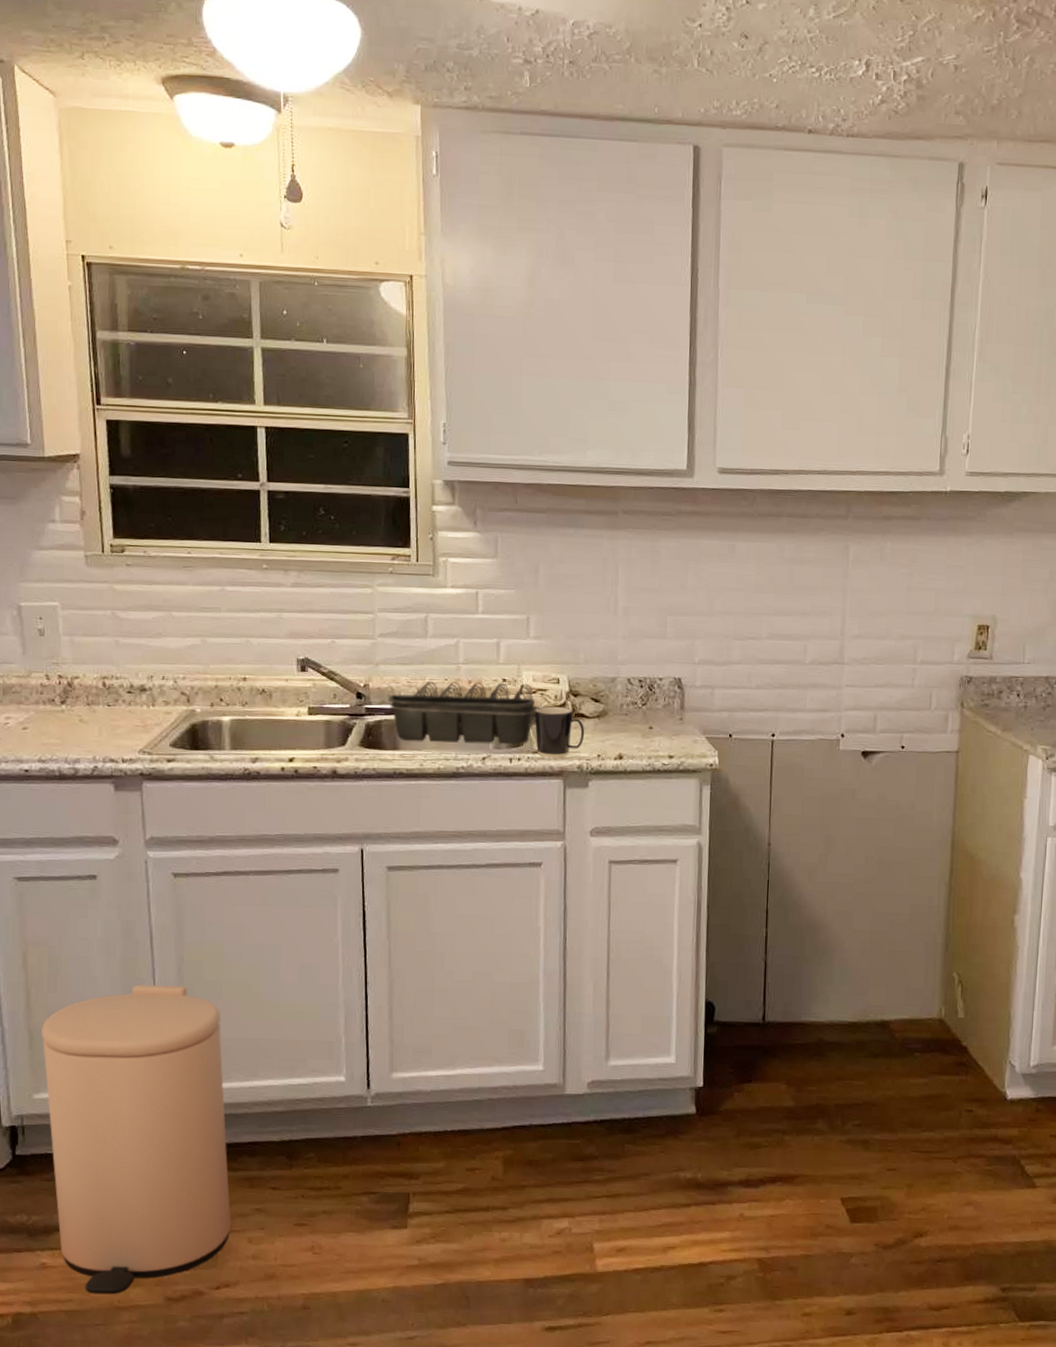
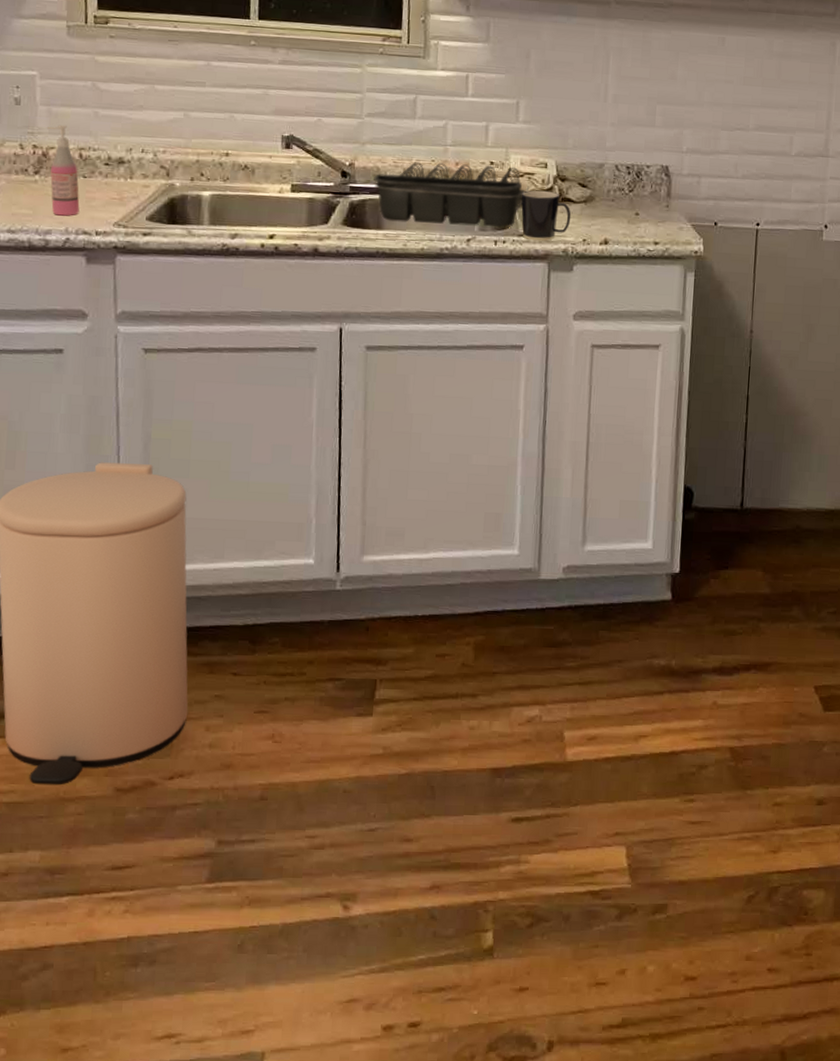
soap dispenser: none [70,654,106,745] -> present [46,124,80,216]

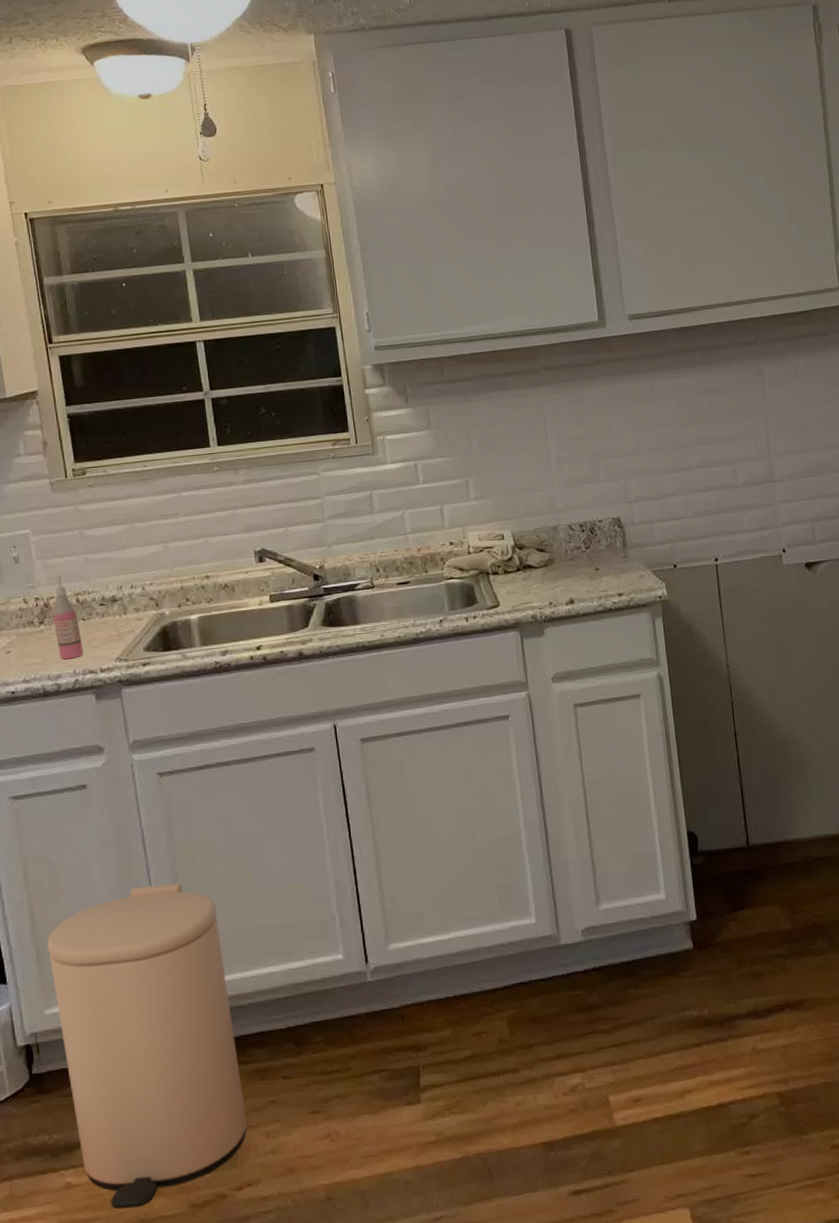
dish rack: present [374,162,530,227] -> none [344,543,491,615]
mug: present [521,190,571,242] -> none [483,561,535,612]

